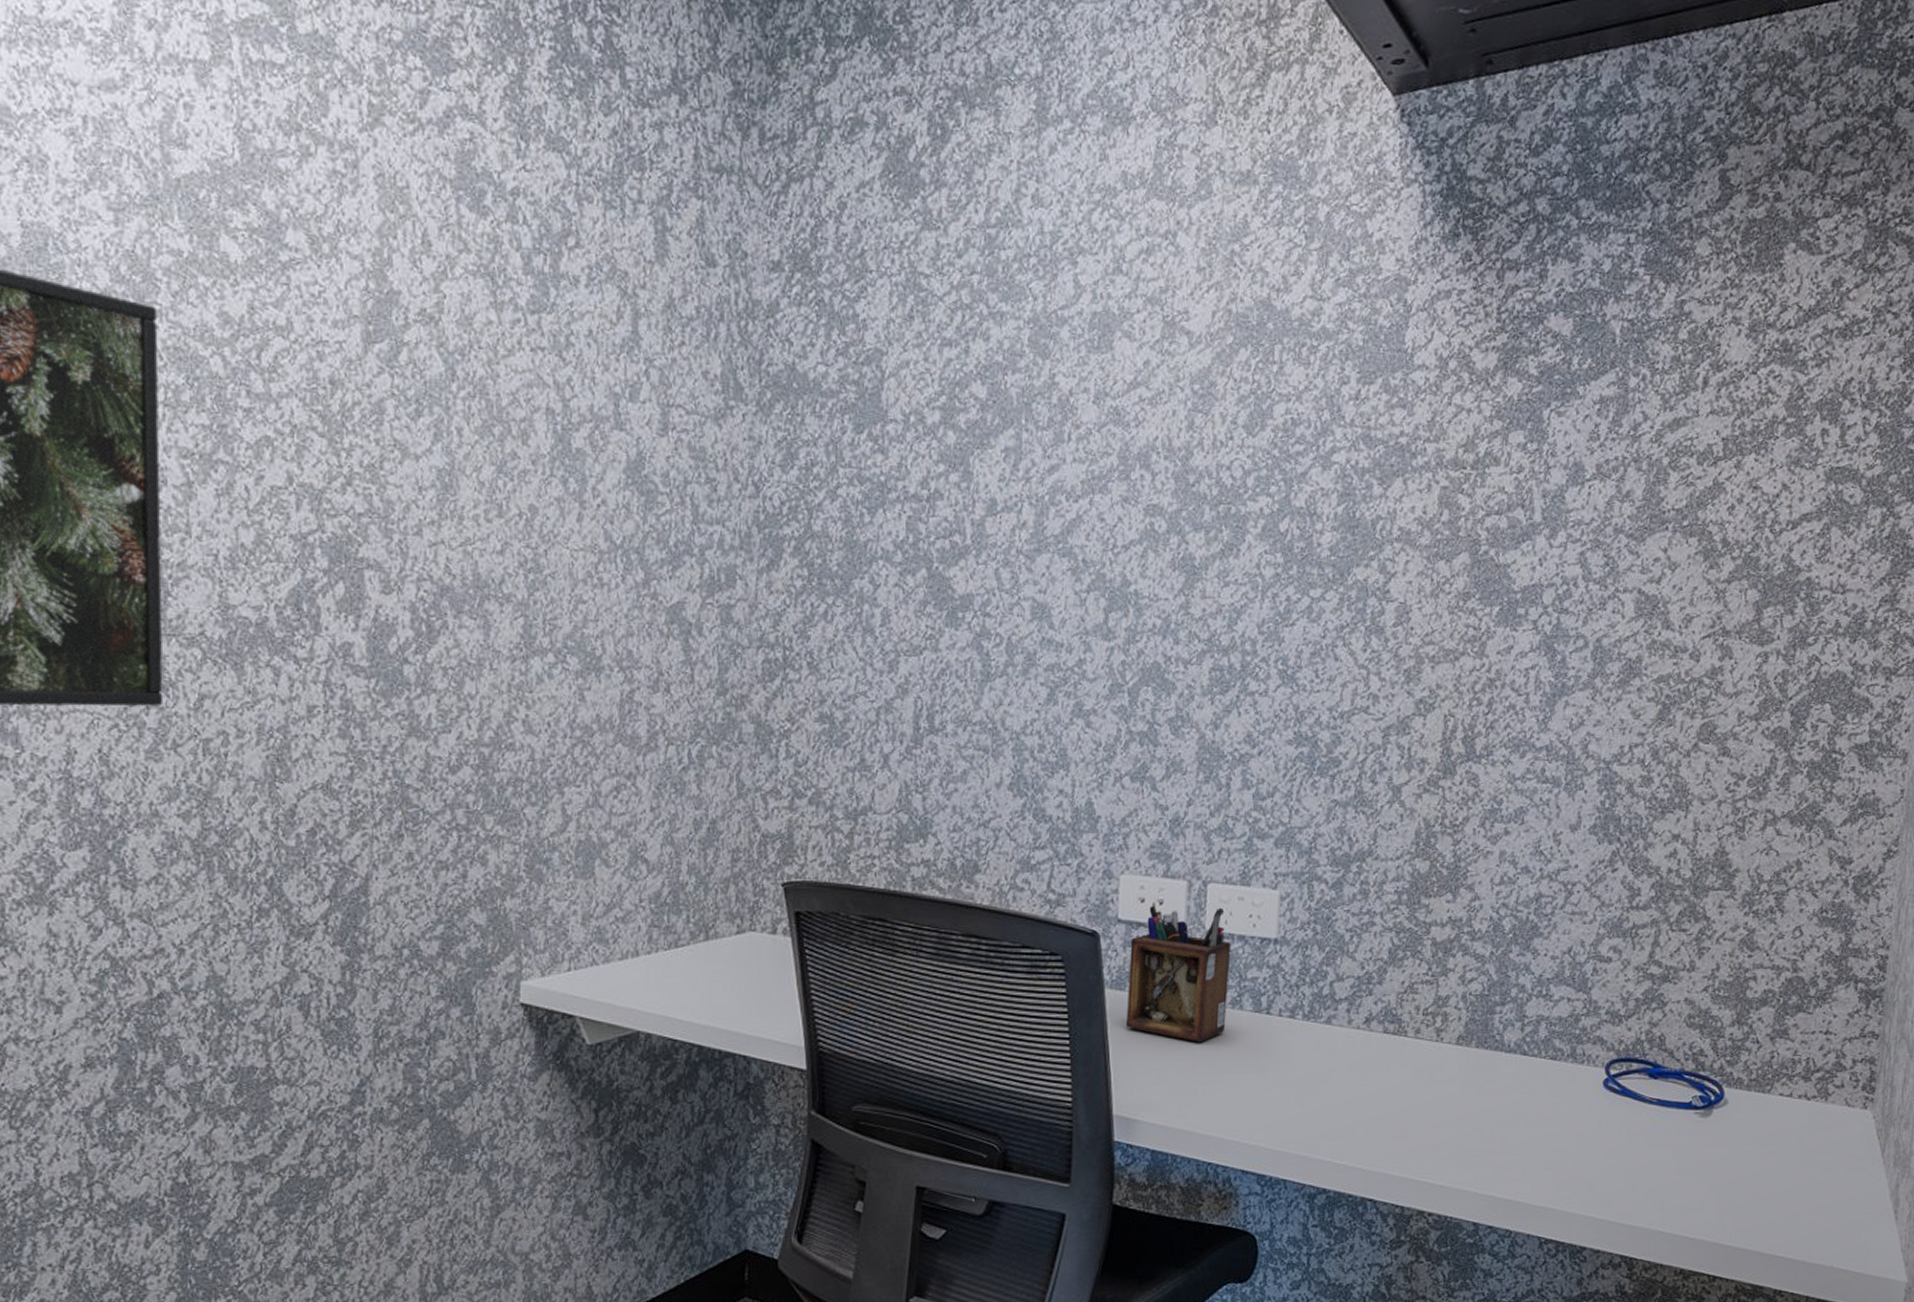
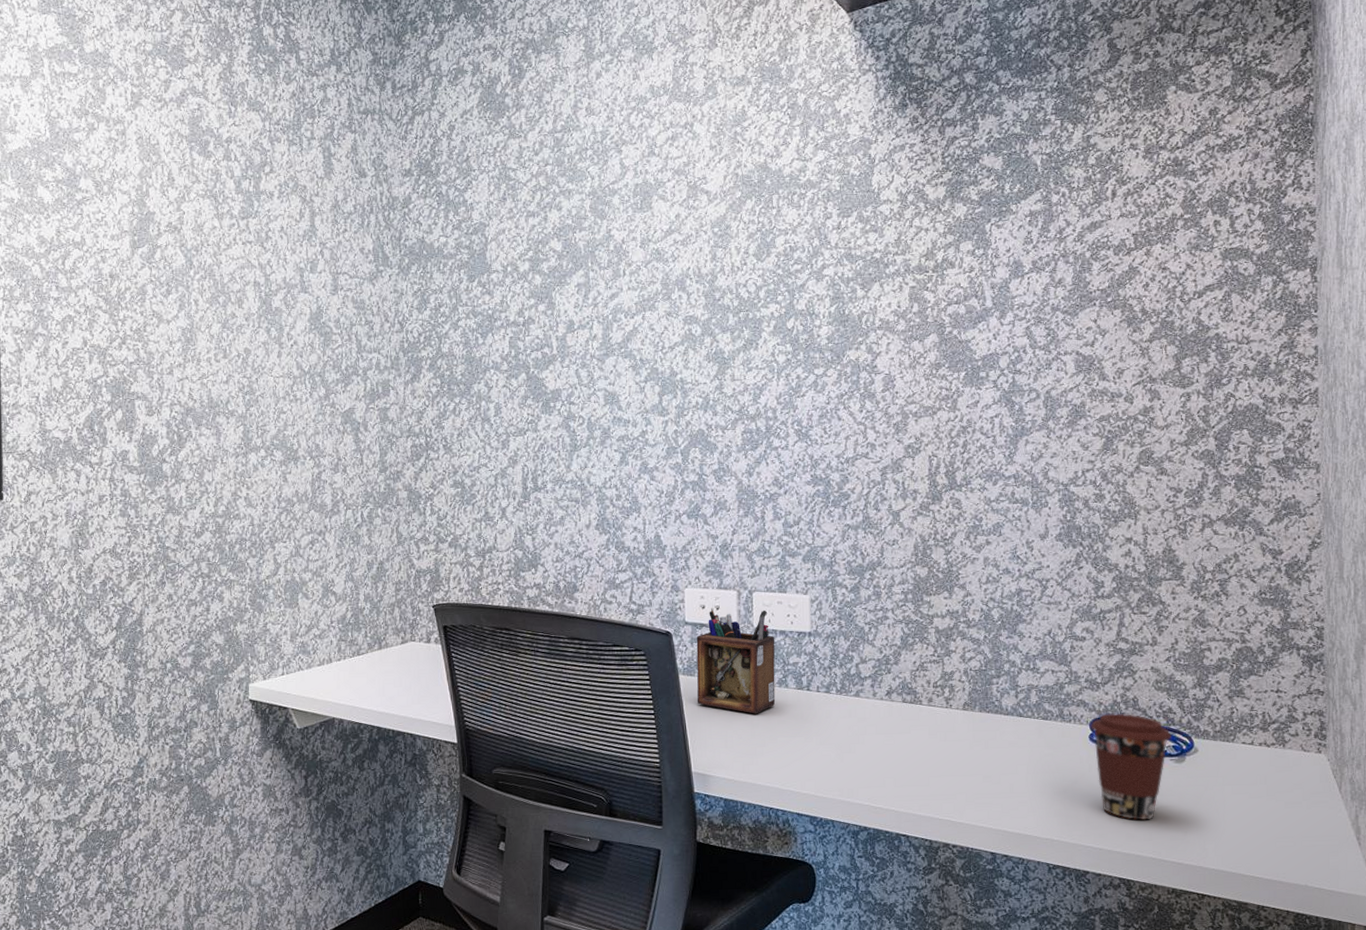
coffee cup: none [1606,1054,1700,1186] -> present [1090,713,1172,821]

